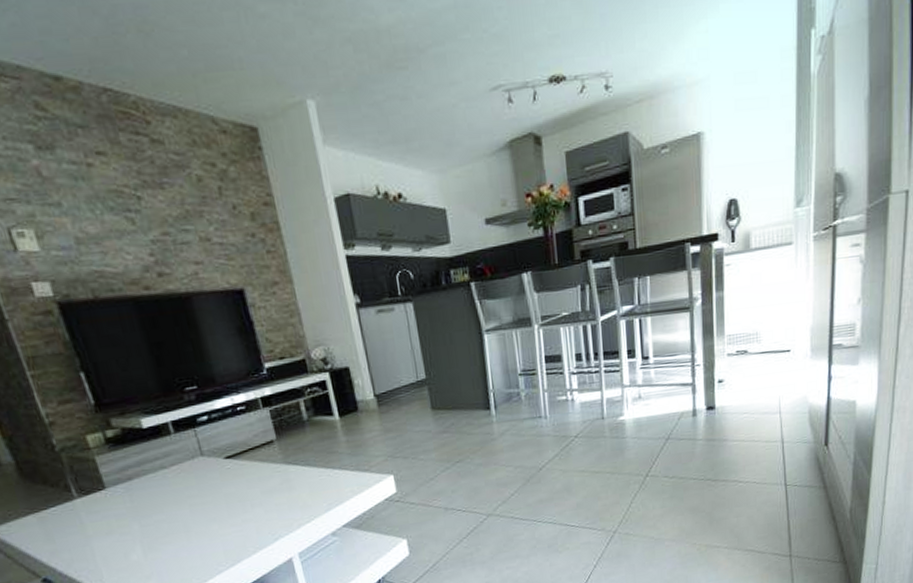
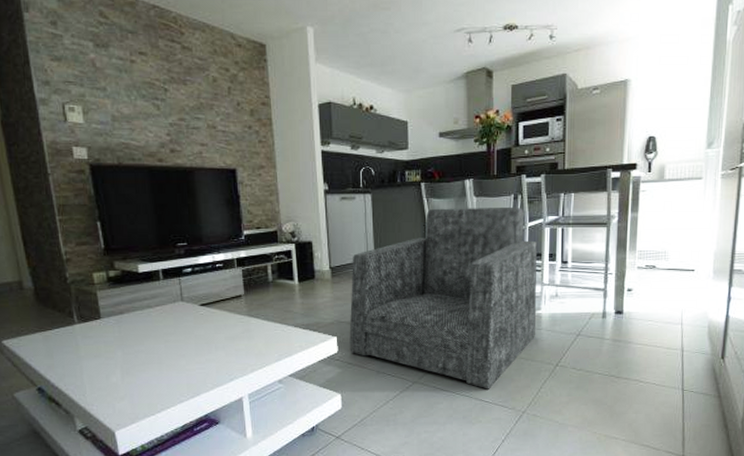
armchair: none [400,299,620,513] -> present [349,206,537,389]

